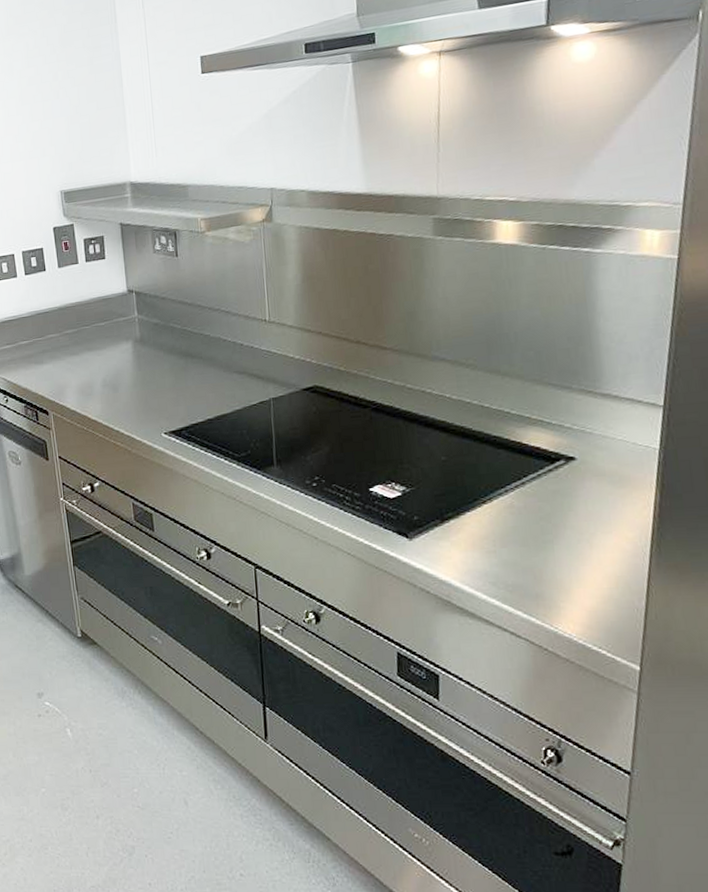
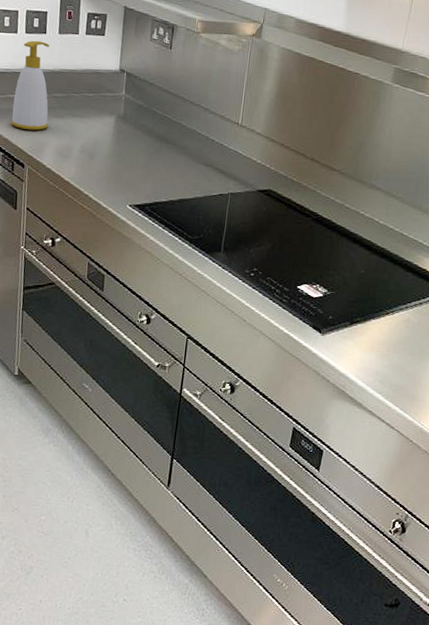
soap bottle: none [25,279,65,375] -> present [11,40,50,131]

